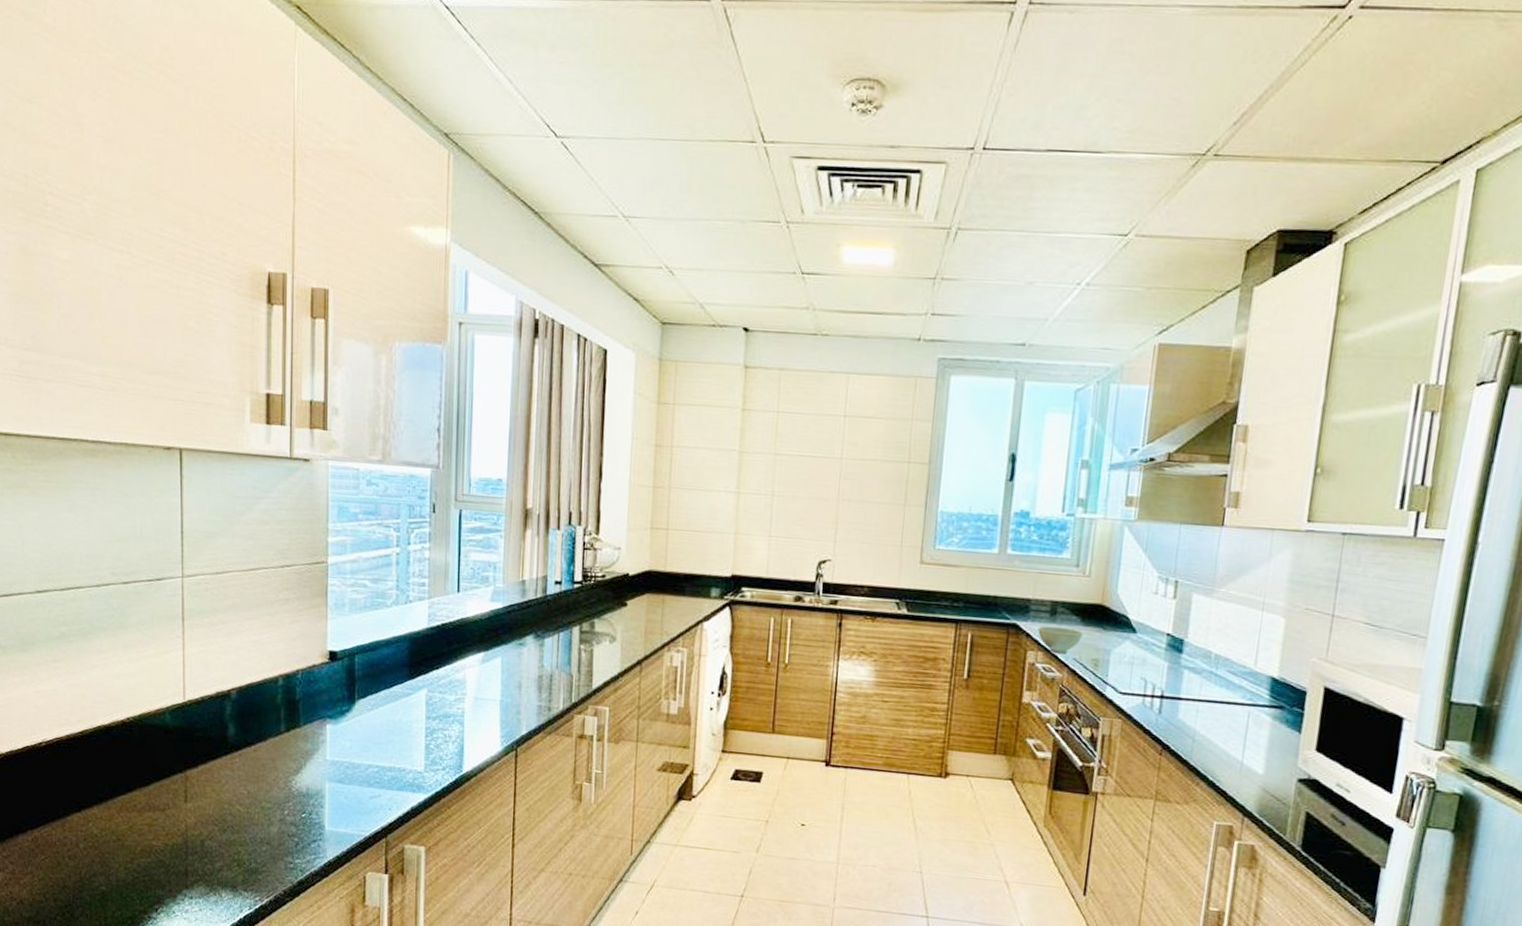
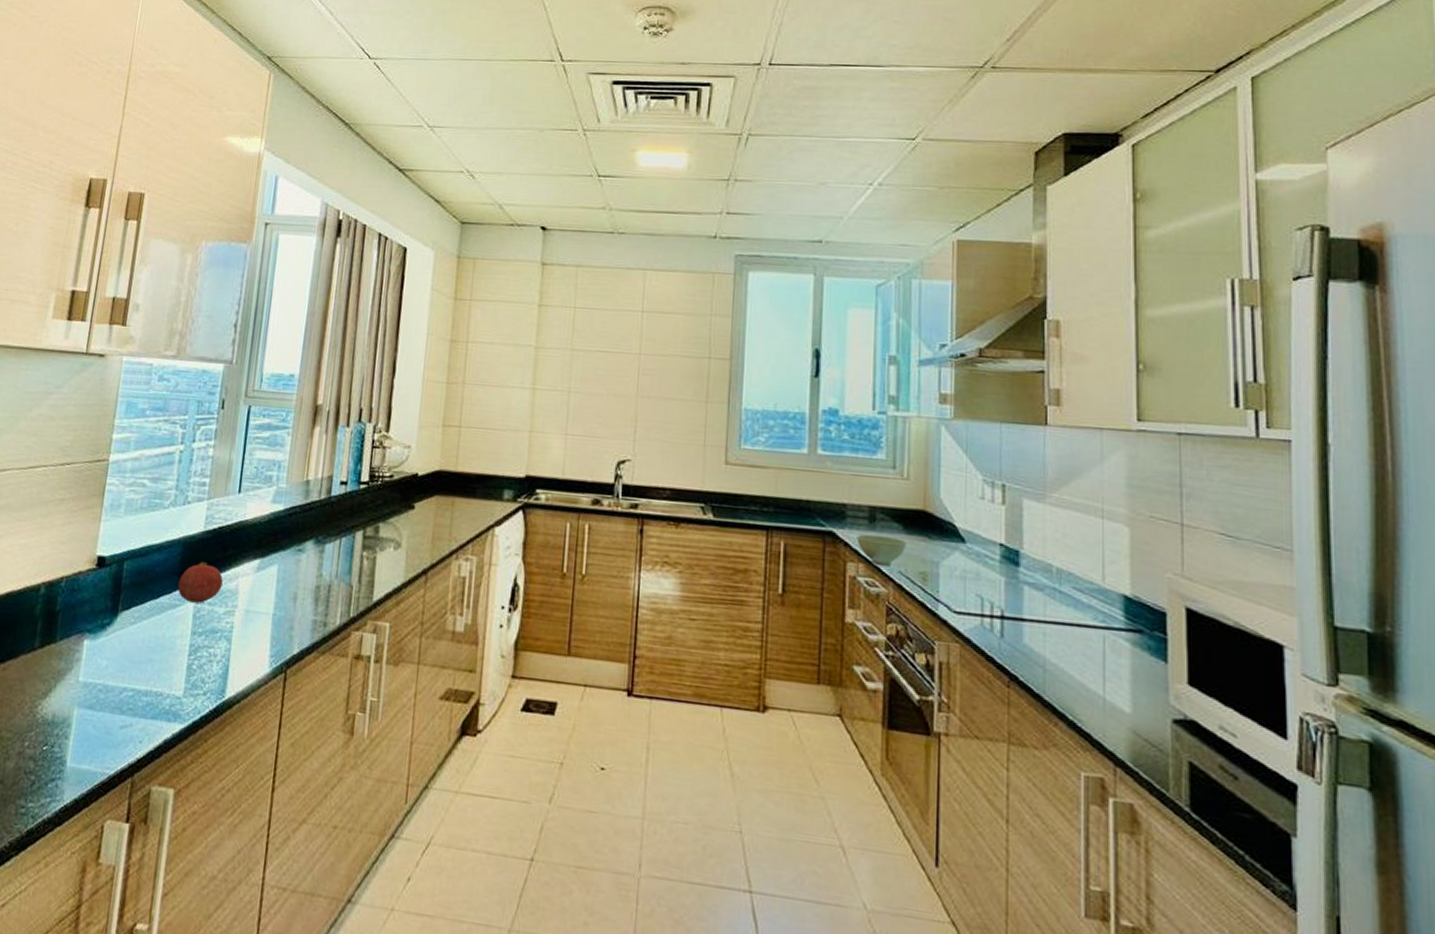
fruit: none [408,655,451,692] -> present [177,562,223,603]

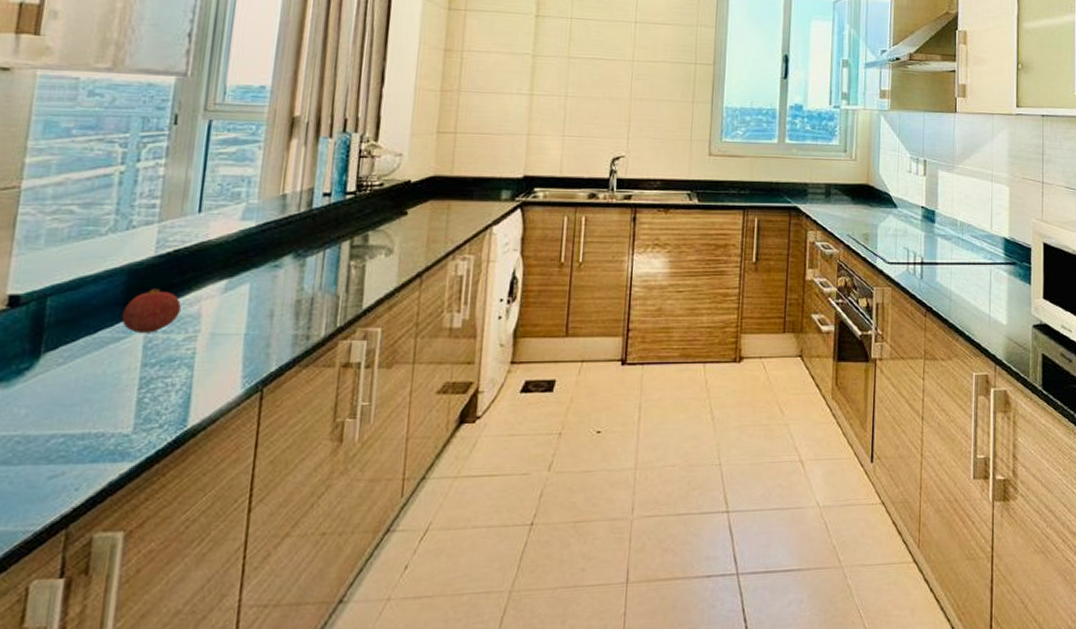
bowl: present [857,534,908,566] -> none [816,206,855,231]

